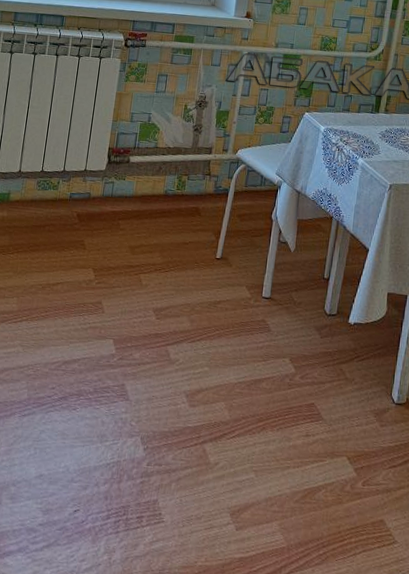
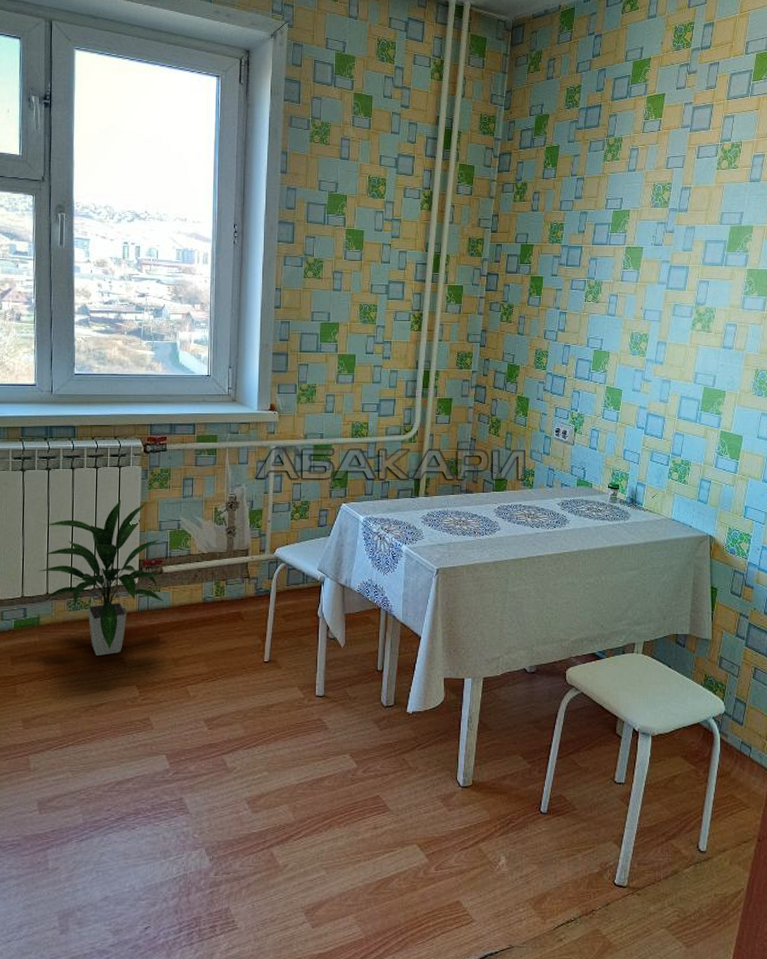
indoor plant: none [13,88,131,236] -> present [38,499,163,655]

